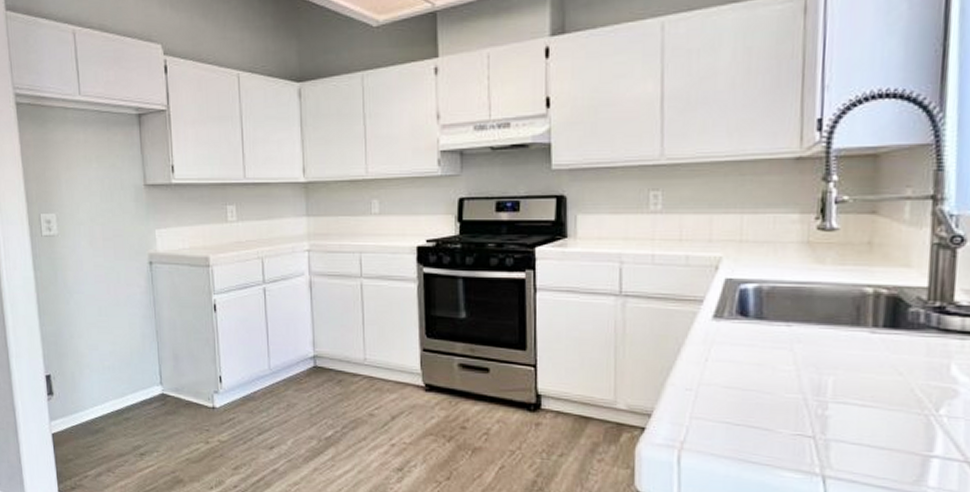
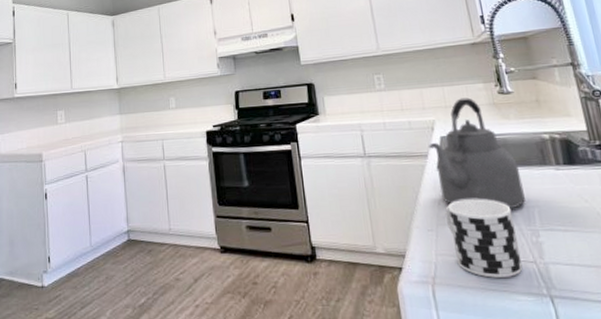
kettle: none [706,231,822,375] -> present [428,97,527,210]
cup: none [710,358,799,451] -> present [444,199,523,278]

